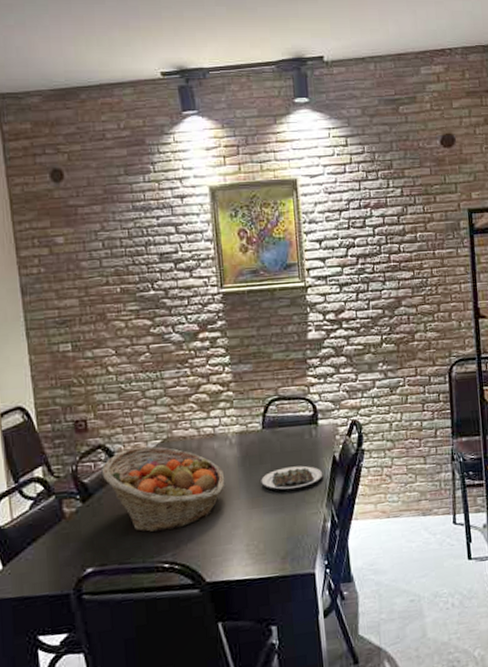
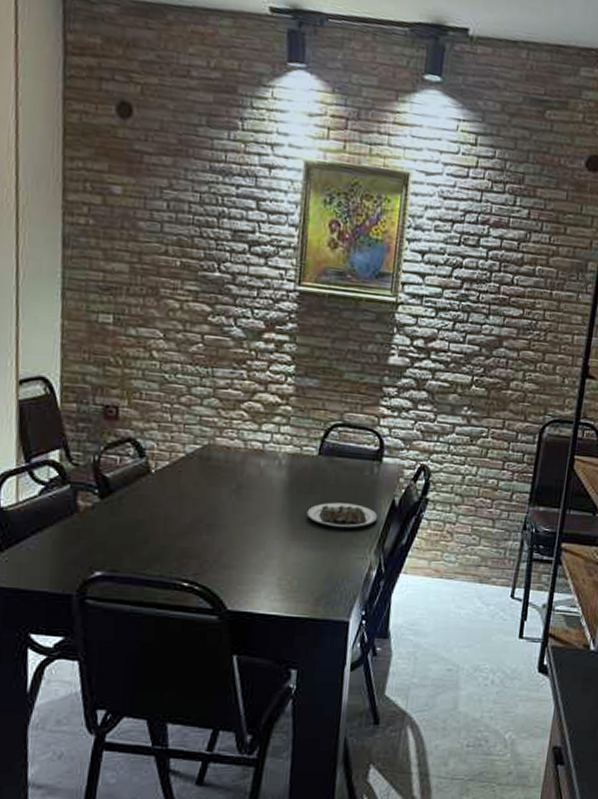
fruit basket: present [102,446,225,533] -> none [127,448,267,547]

